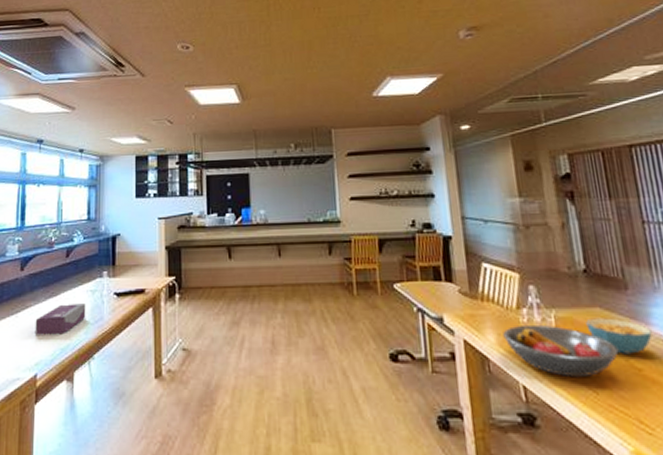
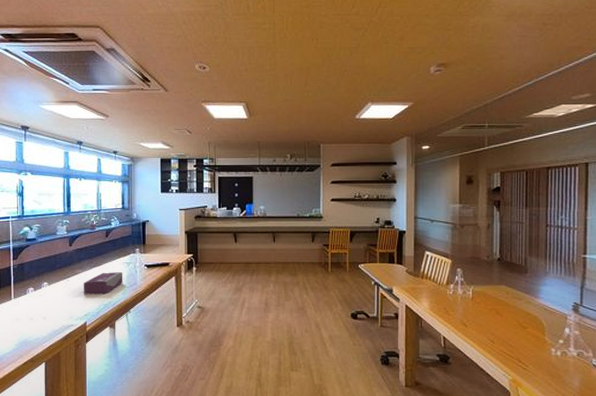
fruit bowl: present [503,324,619,378] -> none [434,295,513,332]
cereal bowl: present [586,318,652,354] -> none [494,292,538,317]

